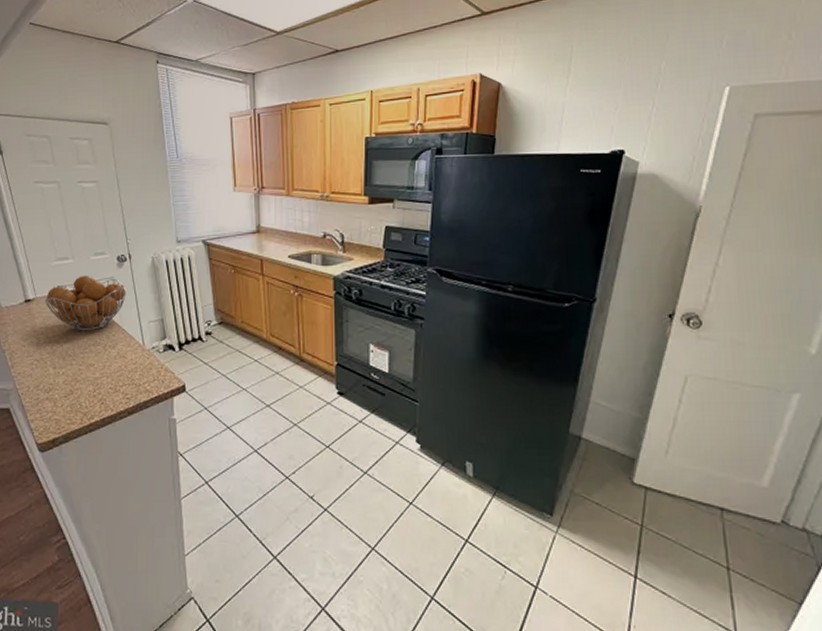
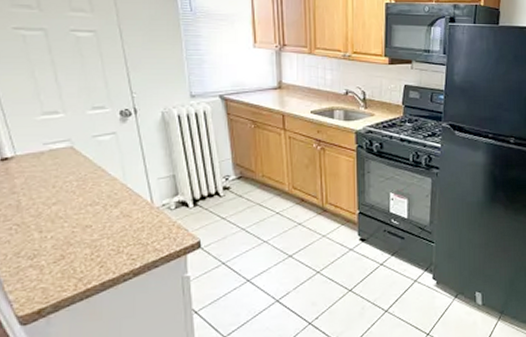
fruit basket: present [45,276,126,331] -> none [27,131,131,191]

